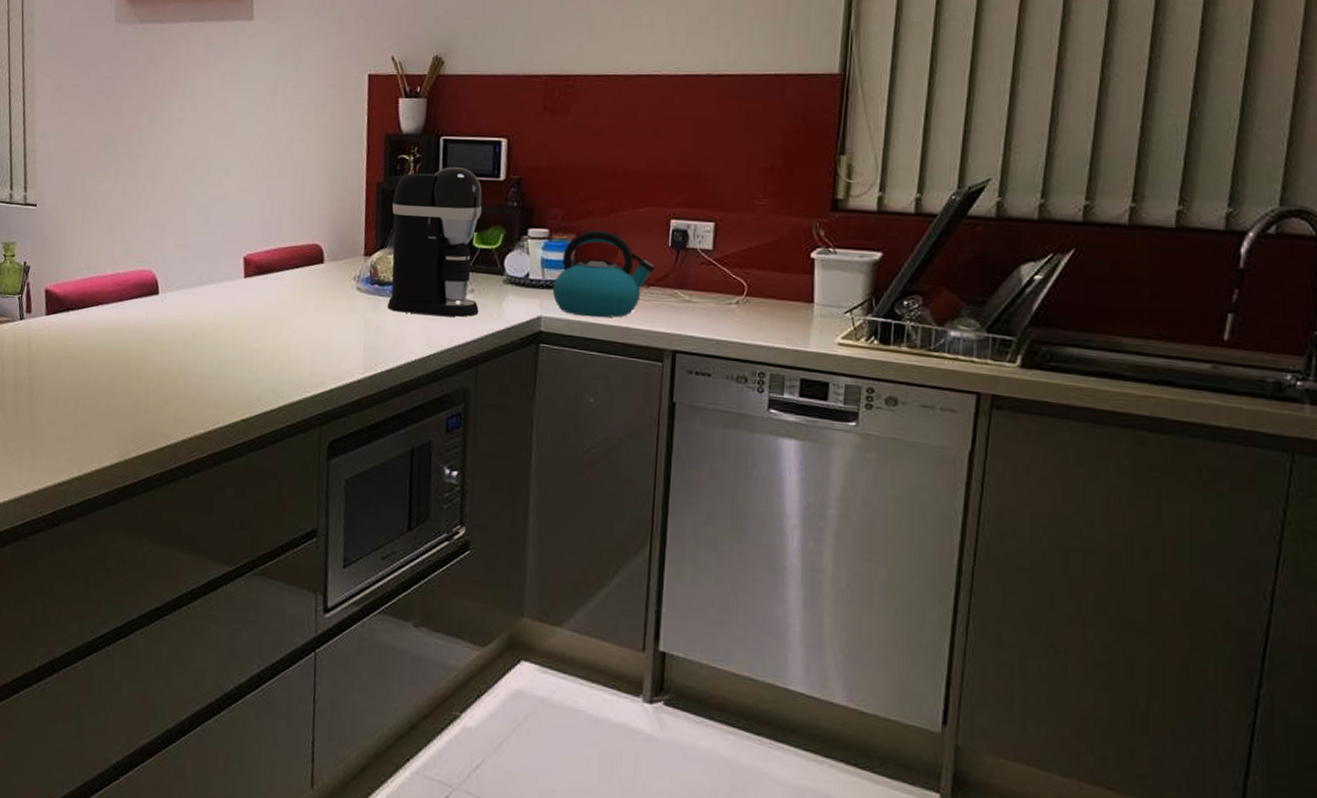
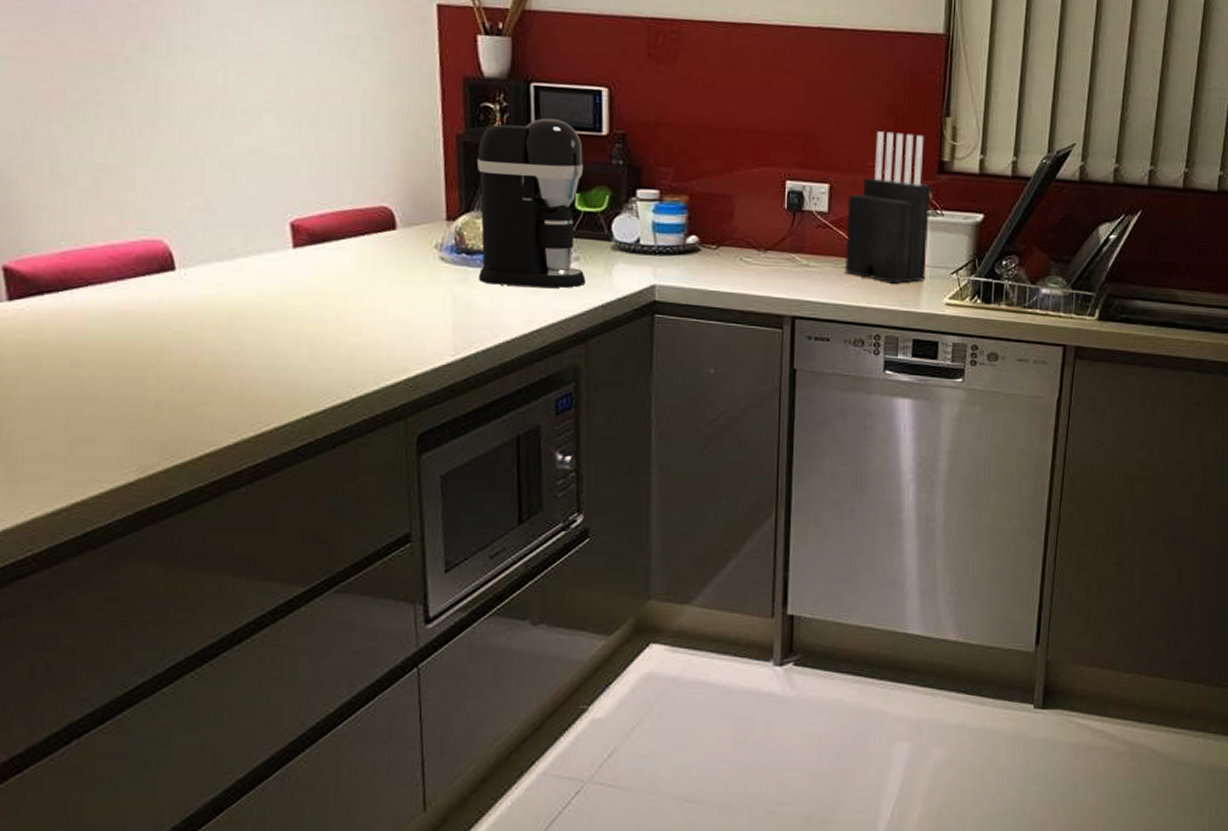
kettle: present [552,229,655,318] -> none [666,191,772,285]
knife block: none [728,171,823,322] -> present [844,131,931,284]

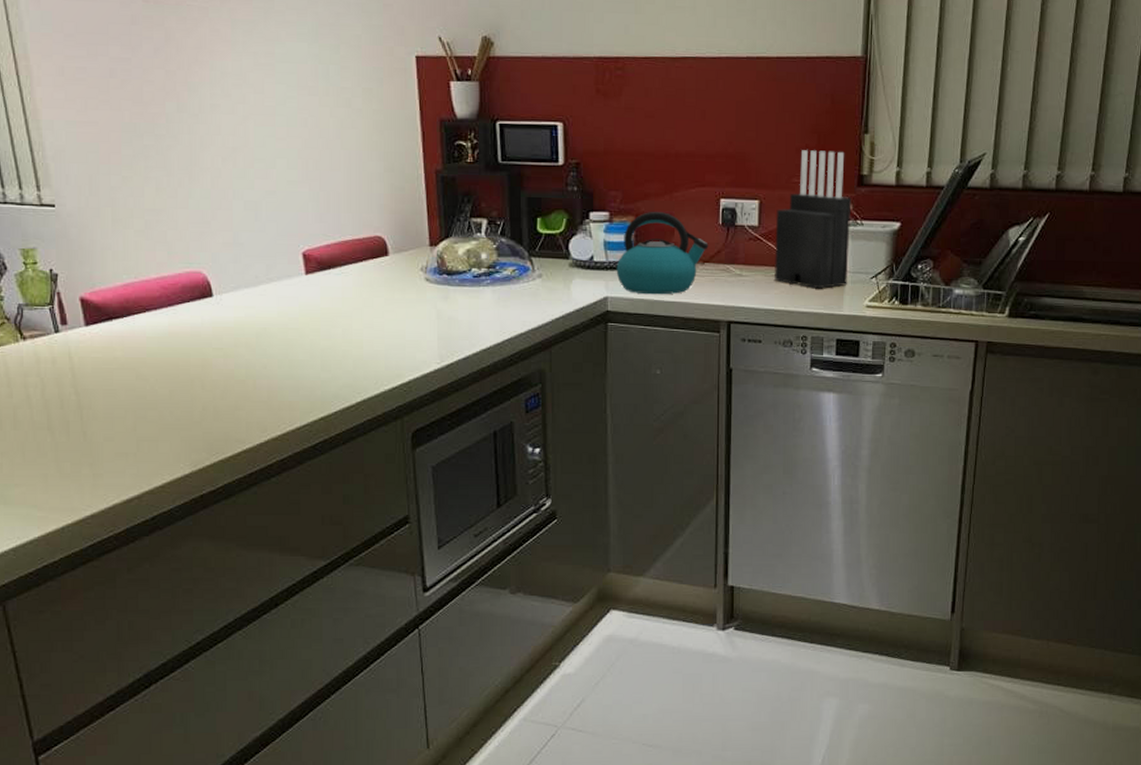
coffee maker: present [477,118,586,288] -> none [454,152,548,302]
kettle: none [666,191,772,285] -> present [616,211,709,295]

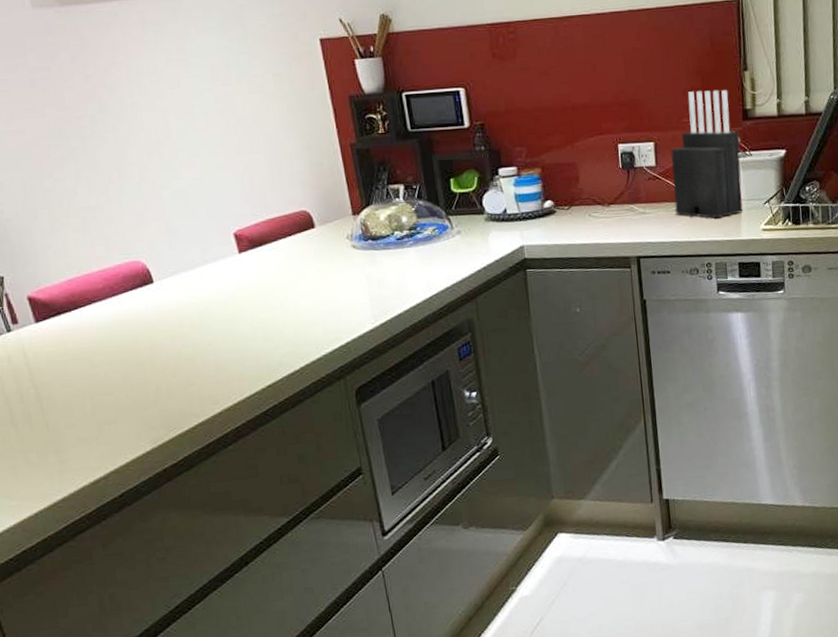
kettle: present [616,211,709,295] -> none [528,161,612,240]

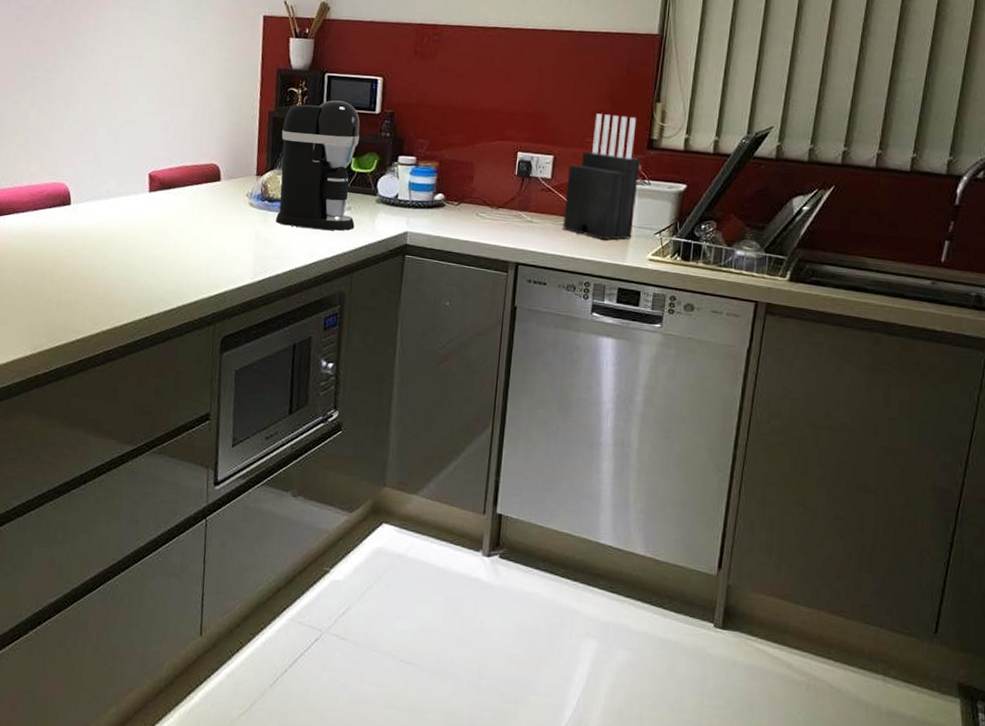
coffee maker: none [368,120,468,262] -> present [276,100,360,231]

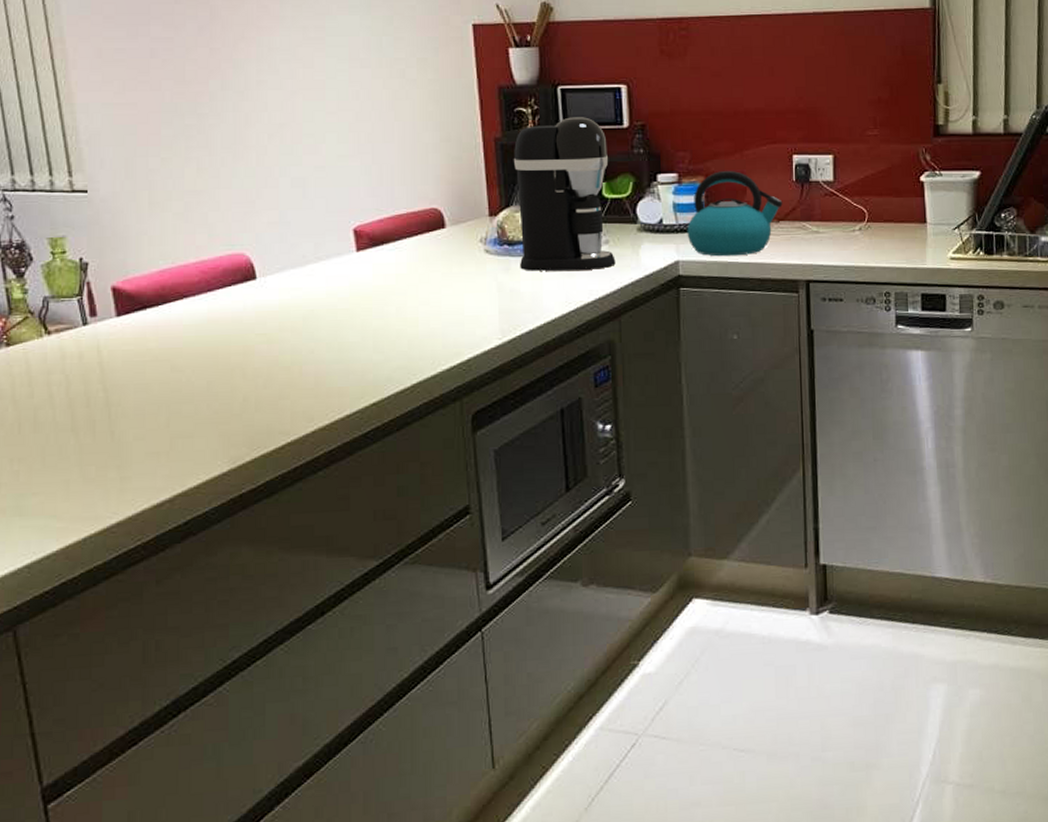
kettle: none [417,159,504,234] -> present [687,170,783,257]
knife block: present [562,113,641,240] -> none [851,102,929,243]

